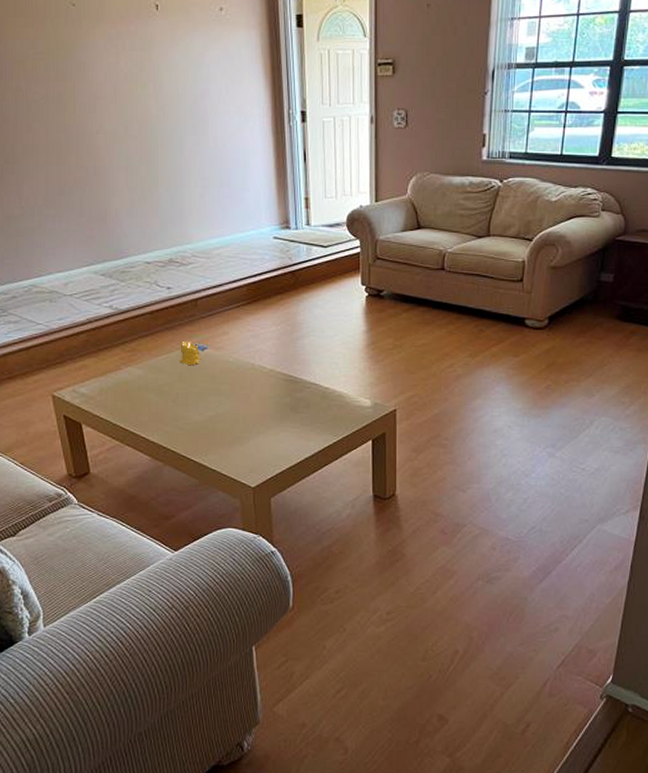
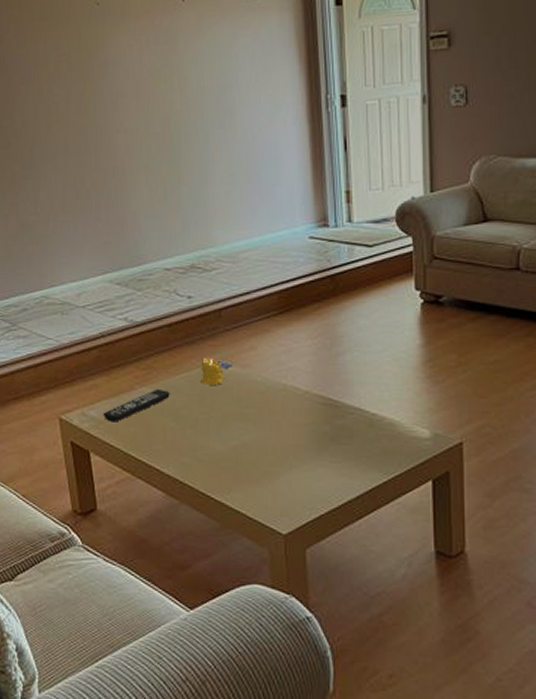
remote control: none [92,368,153,398] -> present [102,388,170,423]

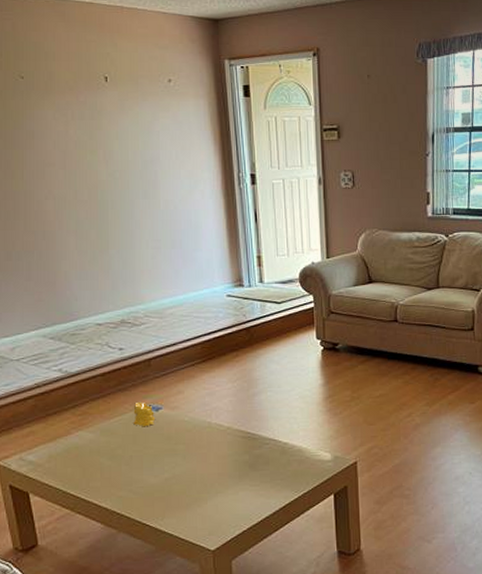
remote control: present [102,388,170,423] -> none [40,432,105,465]

